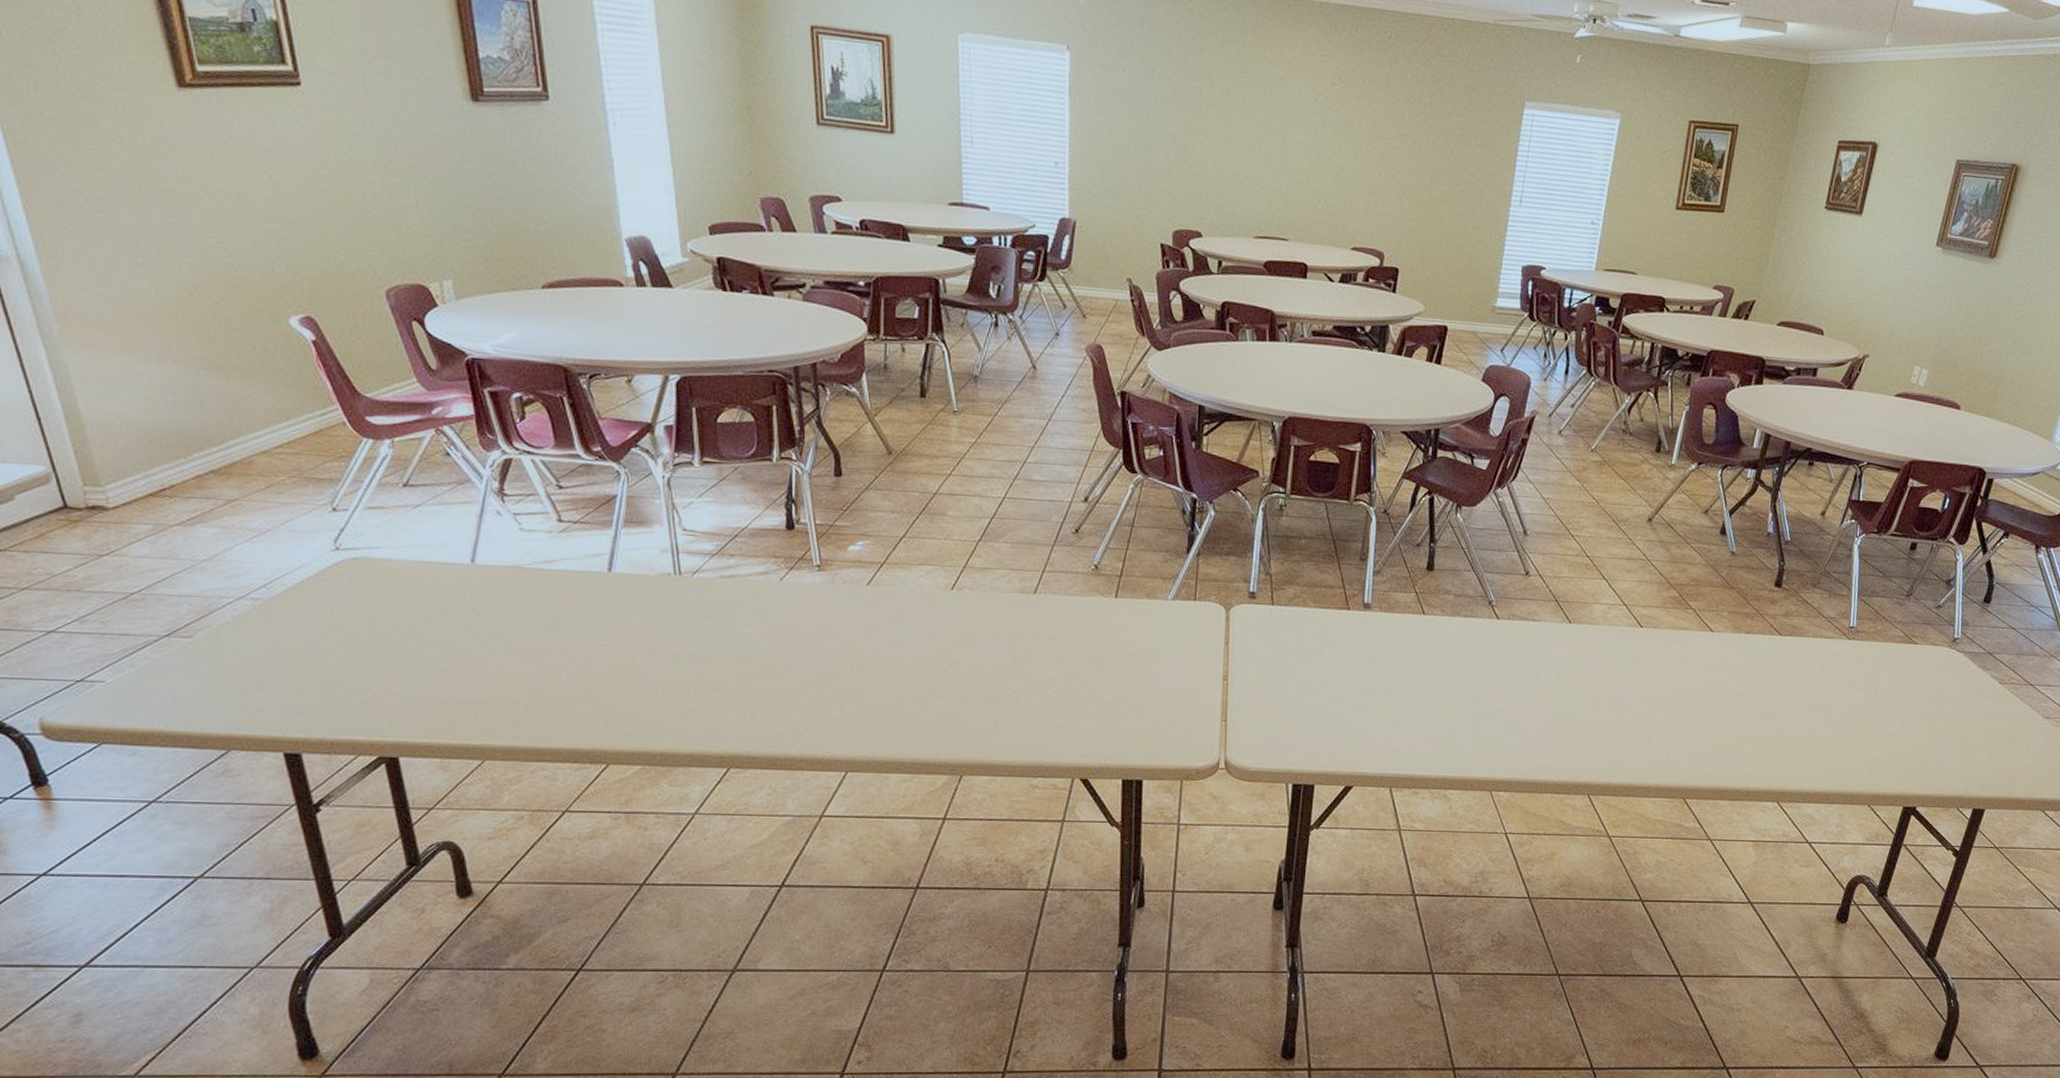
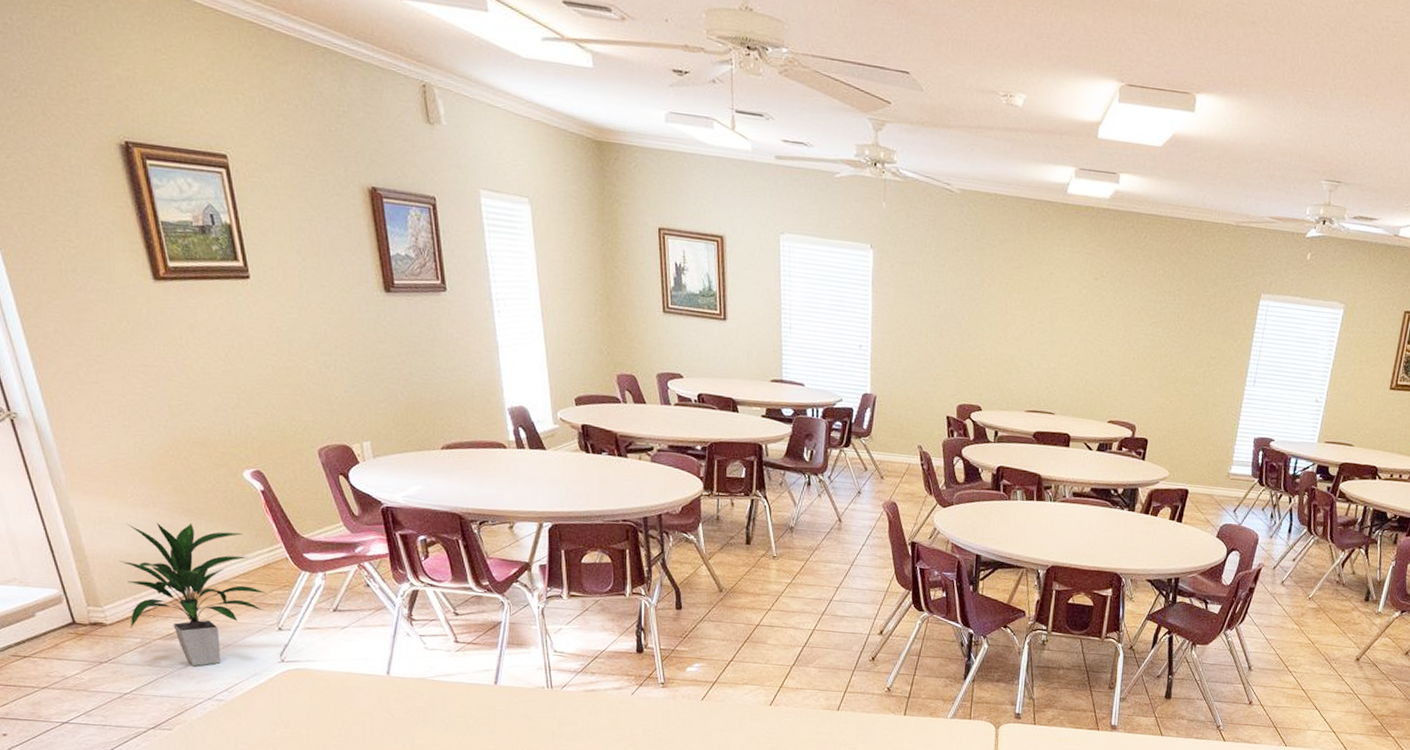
indoor plant: none [127,381,317,558] -> present [119,522,266,667]

